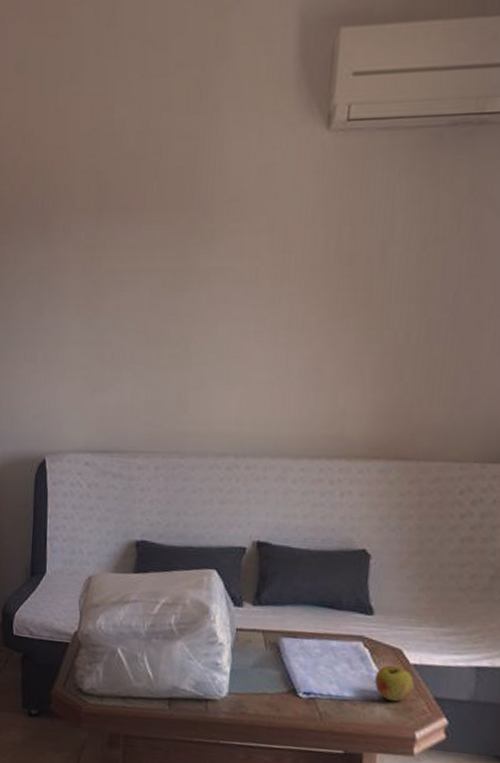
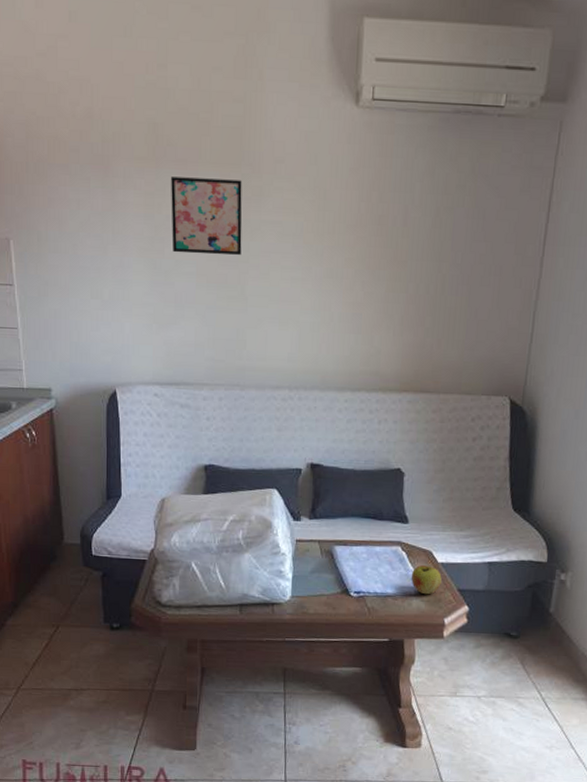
wall art: none [111,225,191,309] -> present [171,177,242,255]

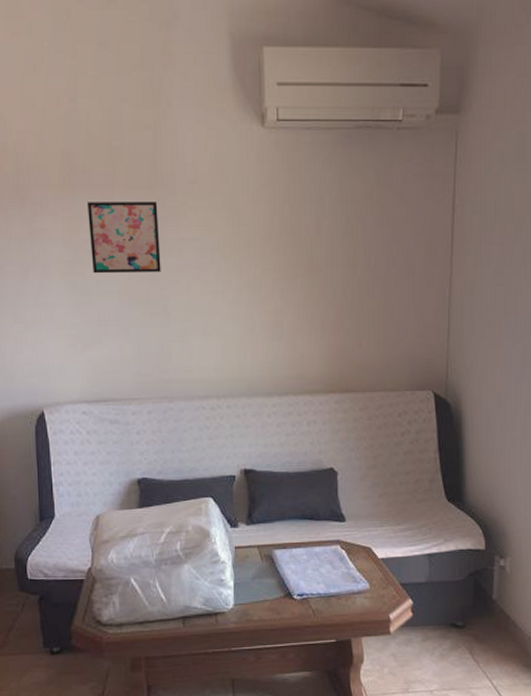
apple: present [411,565,442,595] -> none [352,562,383,592]

